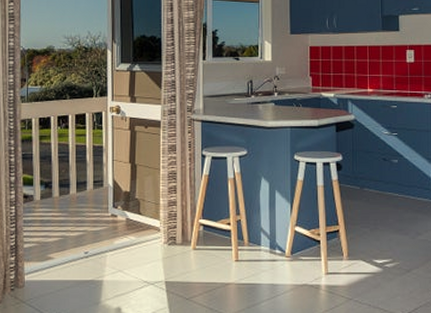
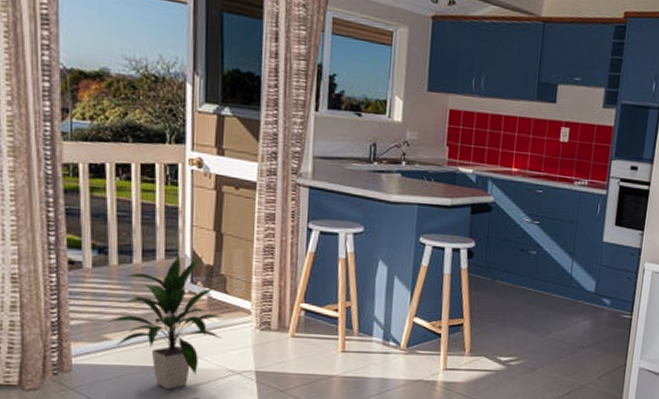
indoor plant: none [51,184,138,300] -> present [108,255,223,389]

